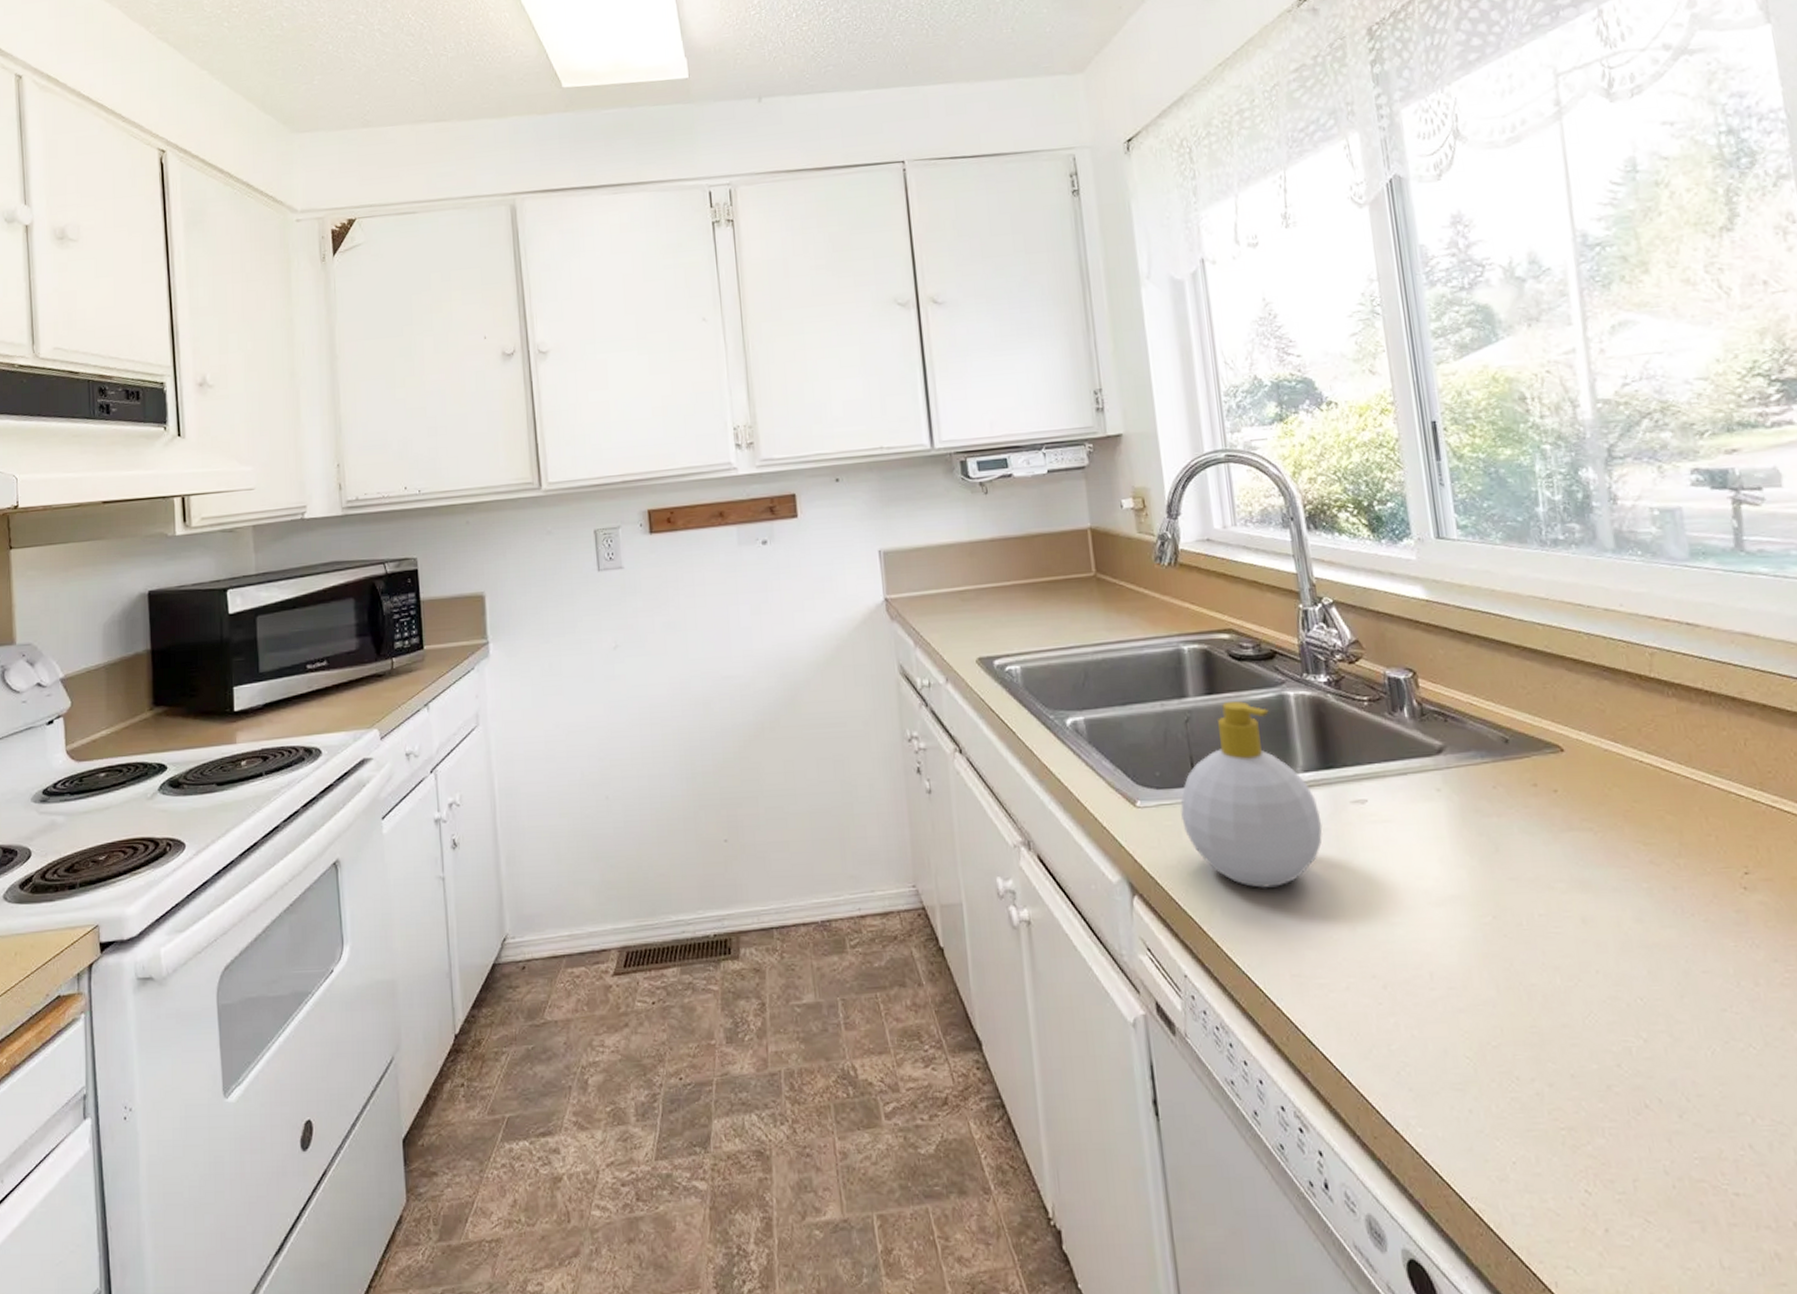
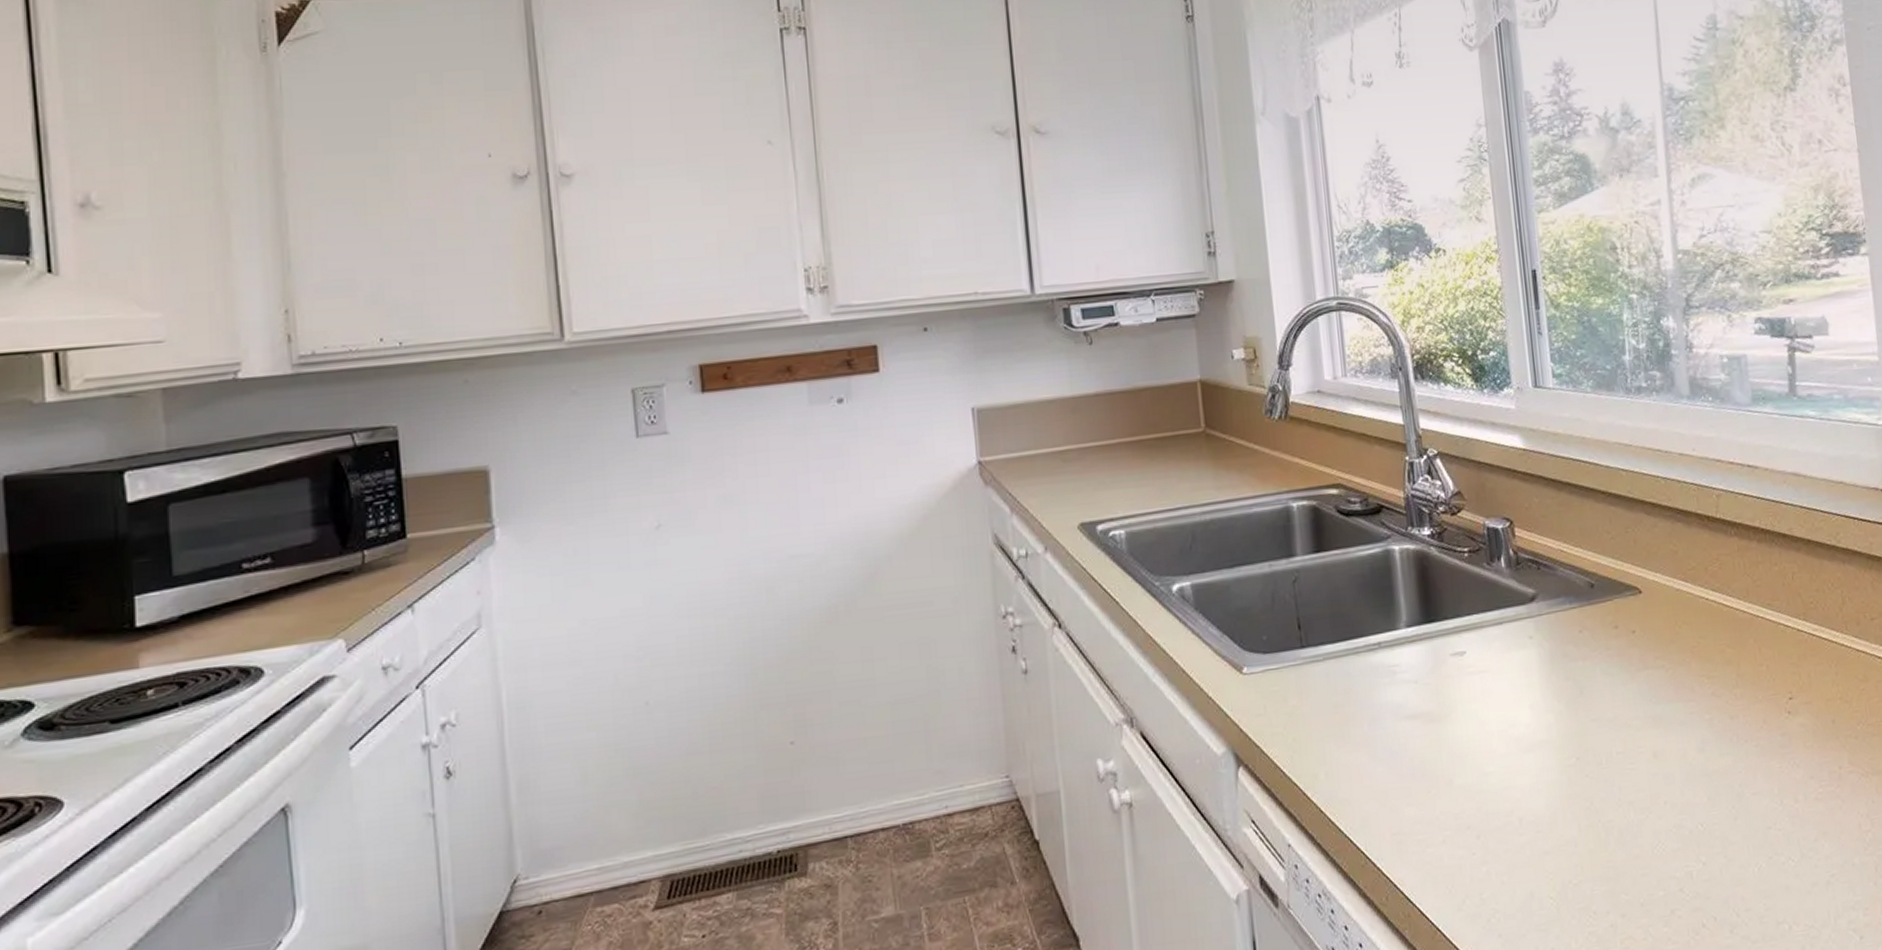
soap bottle: present [1180,701,1323,888] -> none [1287,558,1424,748]

